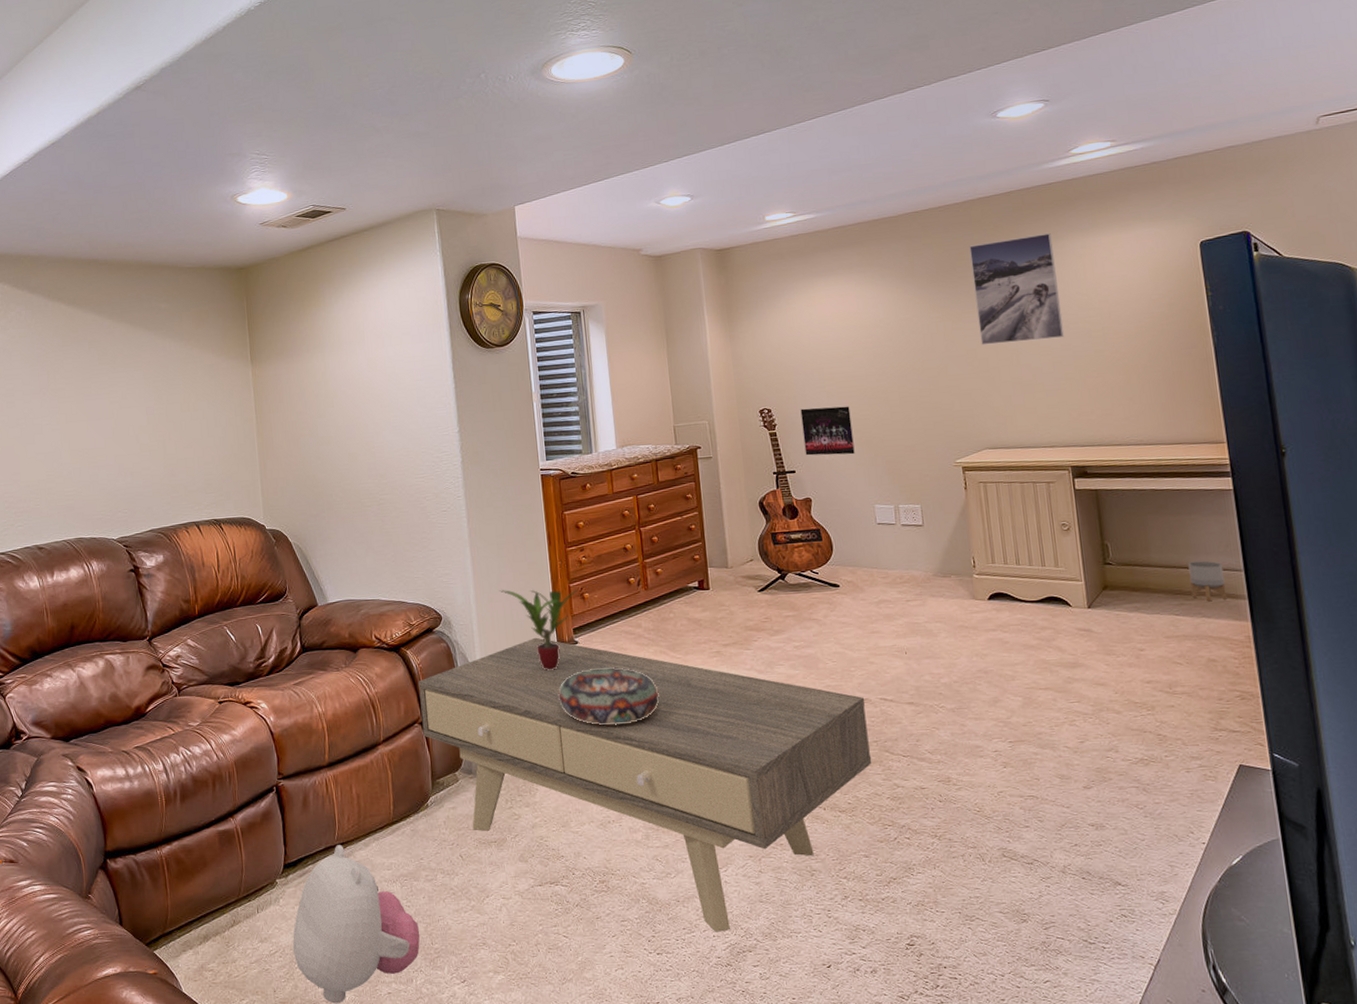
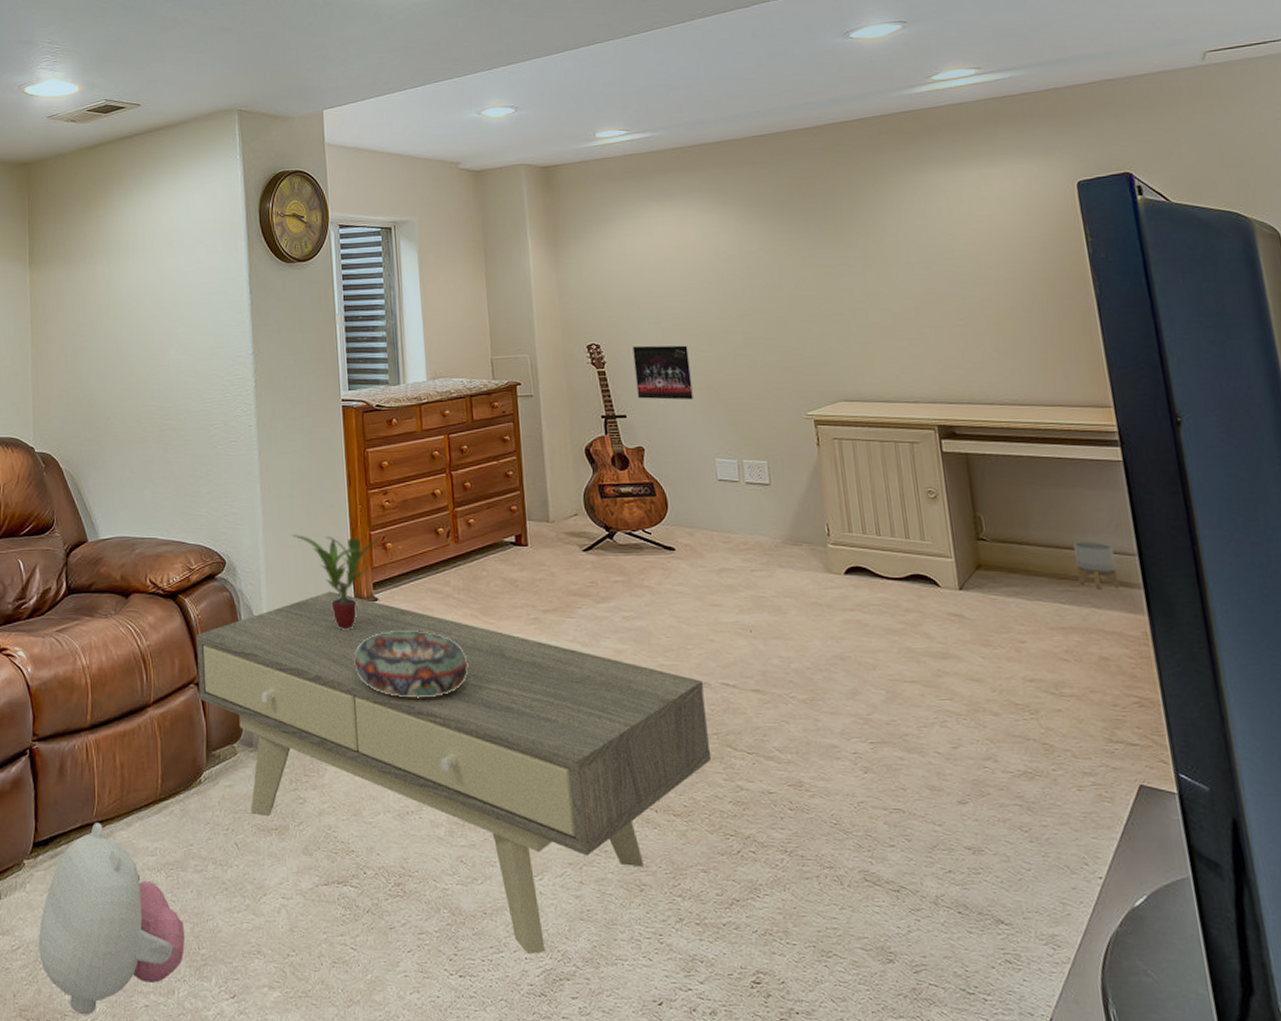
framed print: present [969,233,1065,345] -> none [820,165,928,285]

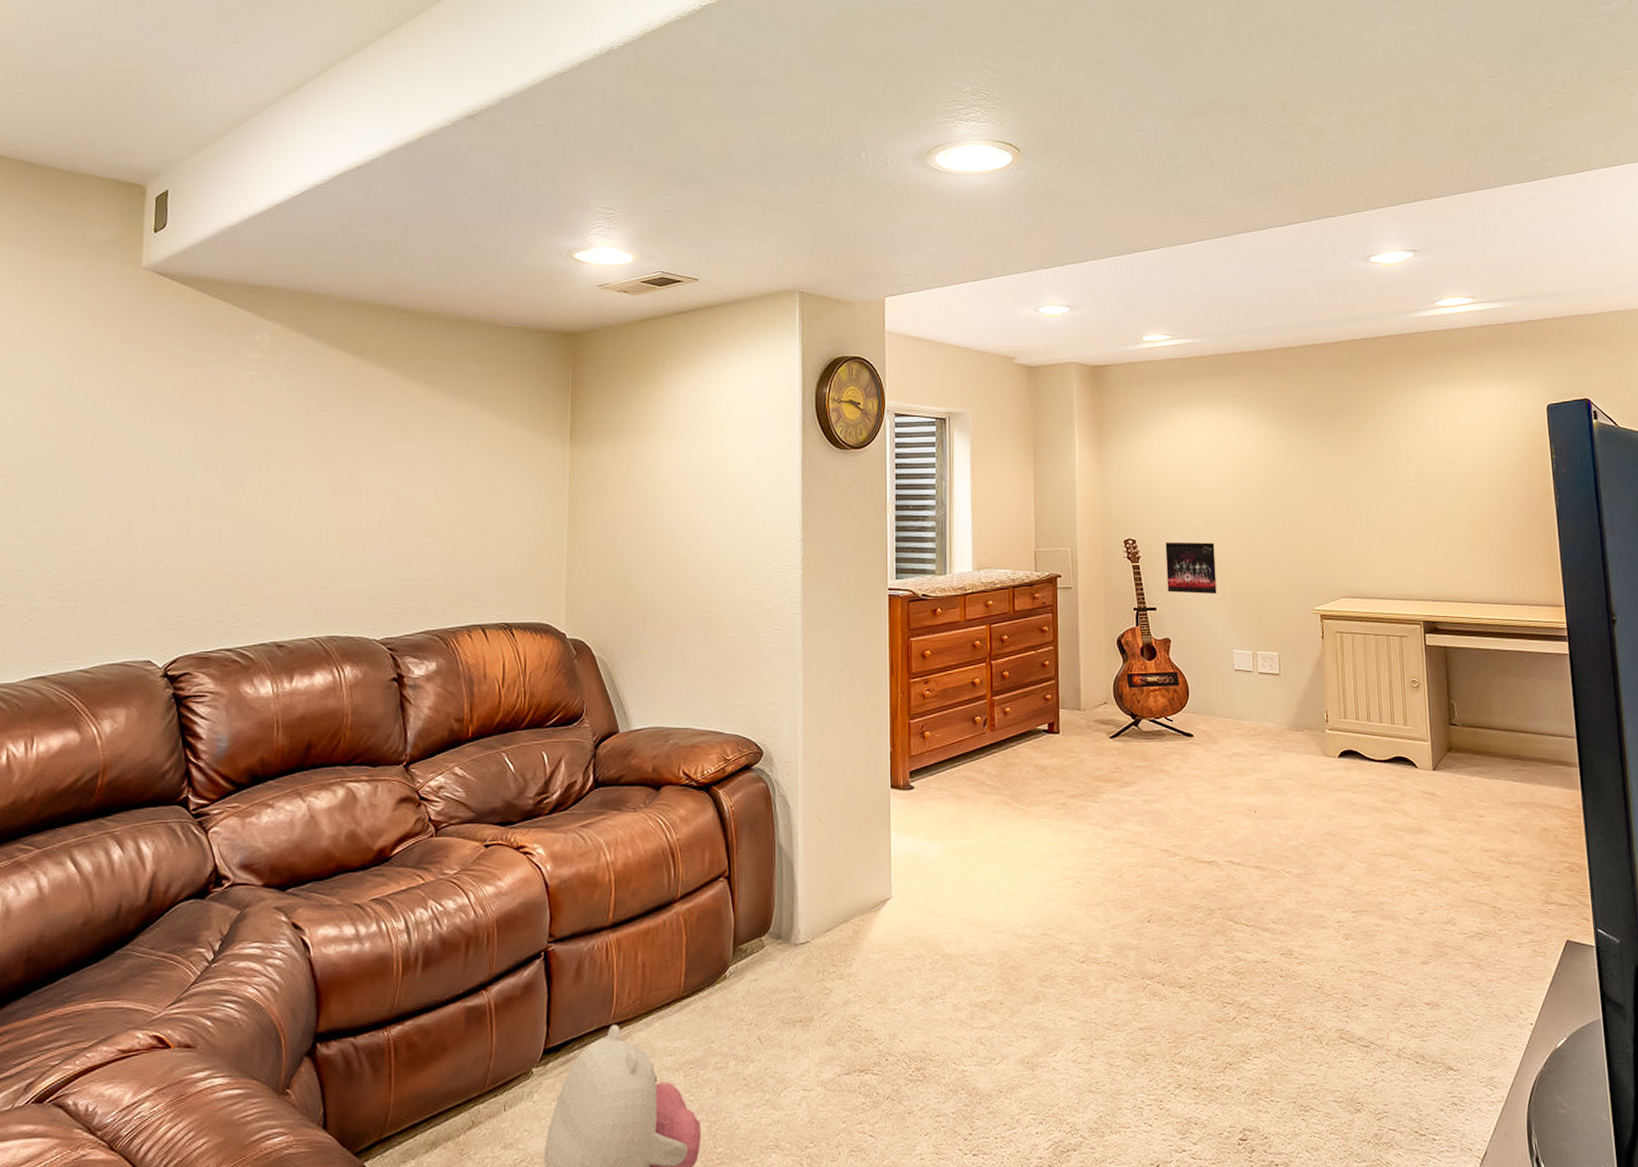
coffee table: present [196,591,712,954] -> none [728,780,1215,1128]
potted plant: present [291,534,380,630] -> none [831,724,919,819]
decorative bowl: present [354,629,469,698] -> none [887,817,998,885]
planter: present [1073,541,1120,590] -> none [1526,726,1561,768]

